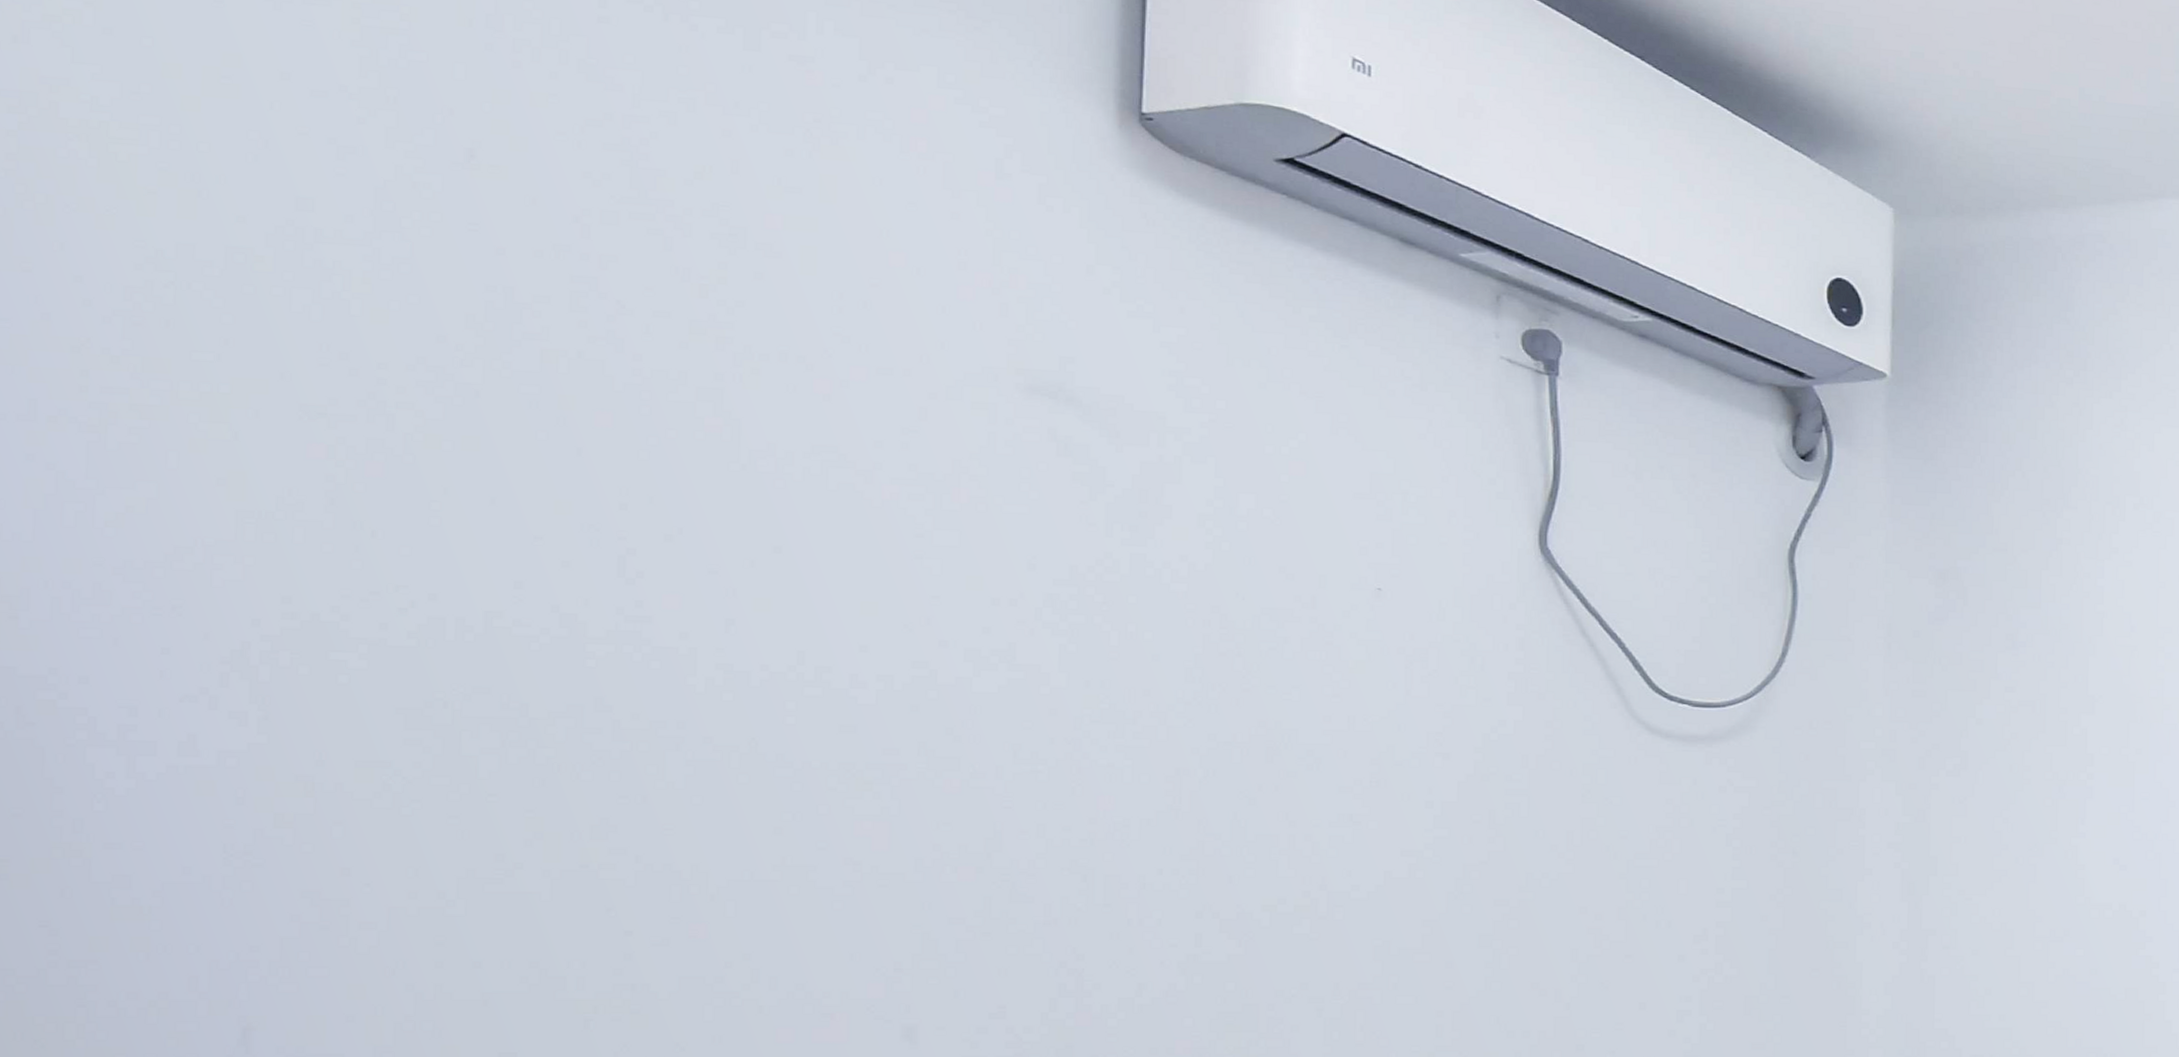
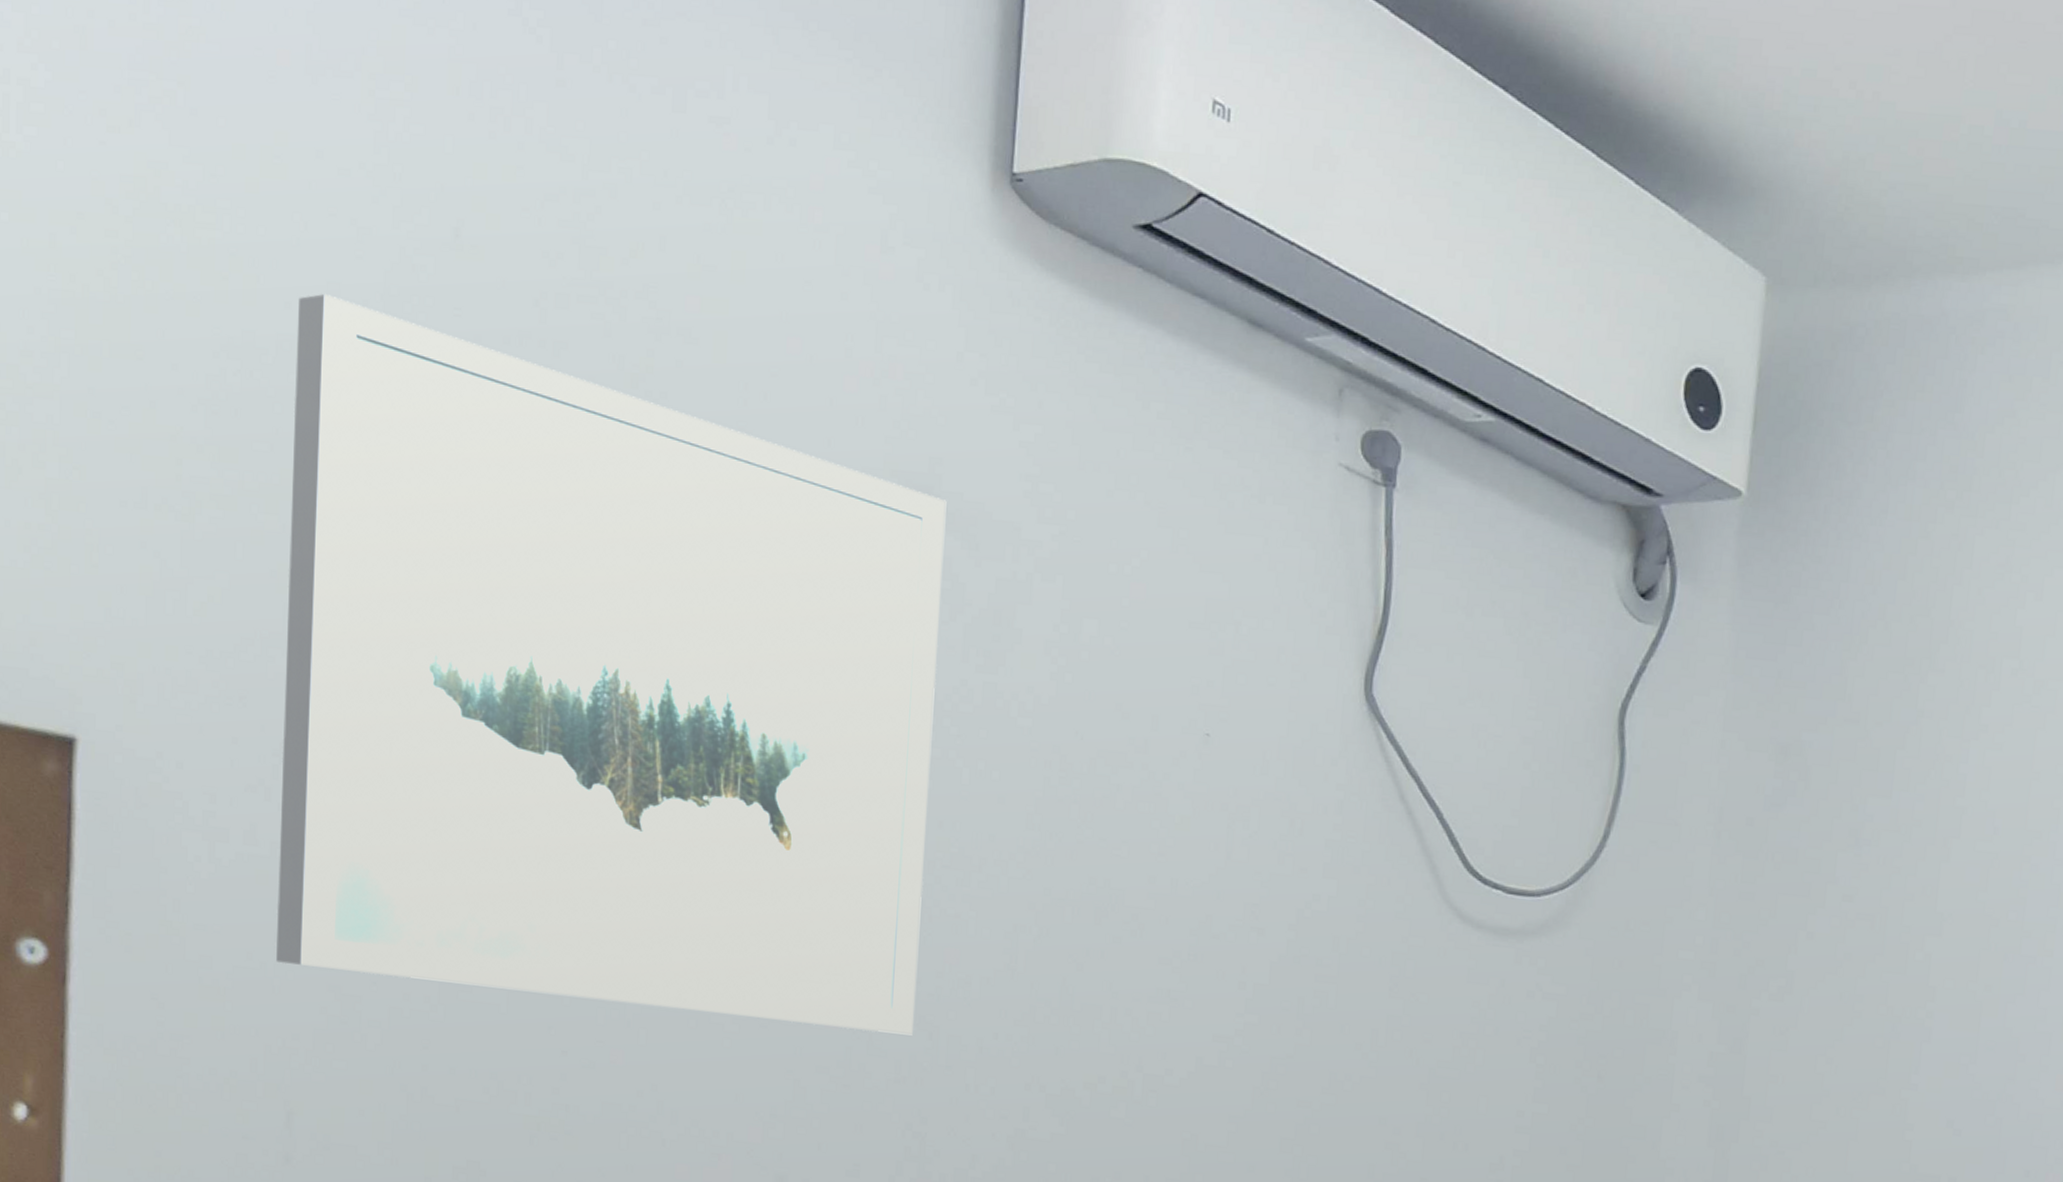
wall art: none [226,208,1081,880] -> present [276,293,947,1036]

